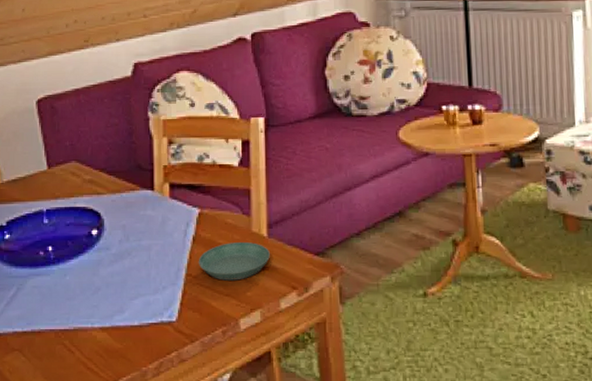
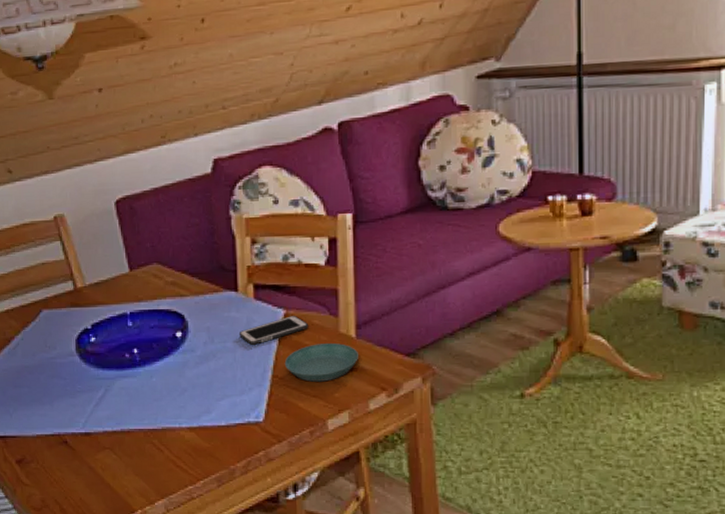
cell phone: none [155,214,222,243] -> present [240,315,309,345]

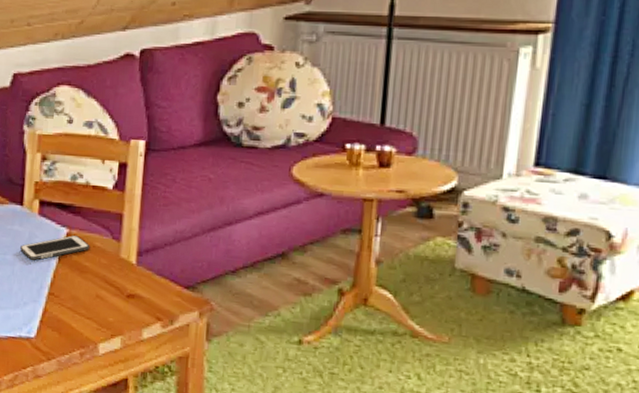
saucer: present [284,343,358,382] -> none [61,266,137,305]

